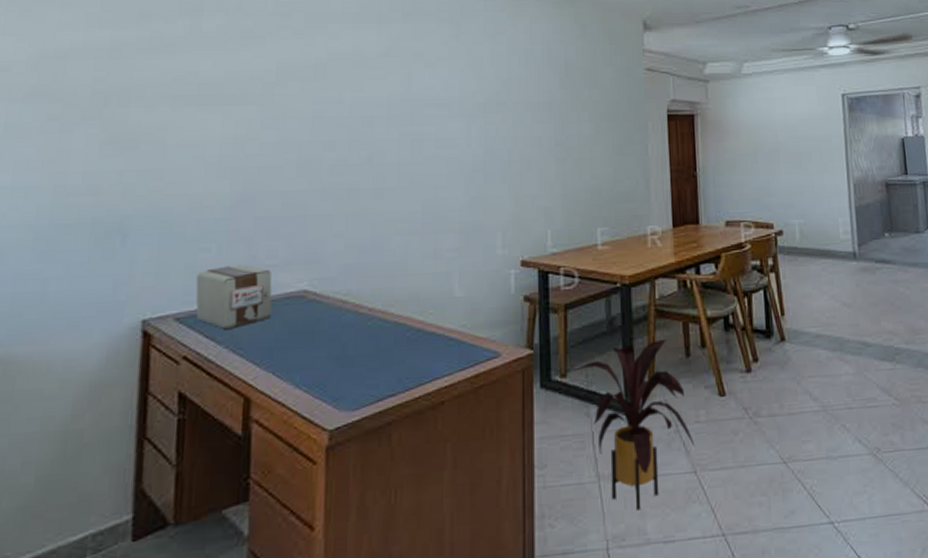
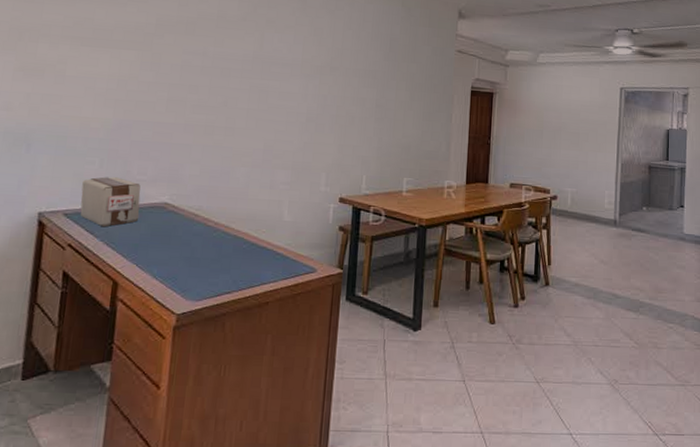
house plant: present [572,338,695,511] -> none [373,273,466,405]

